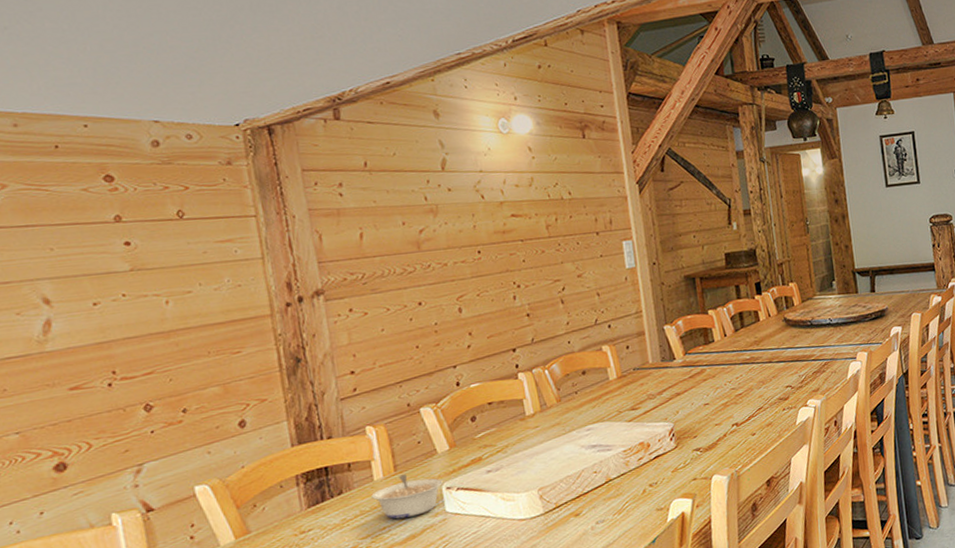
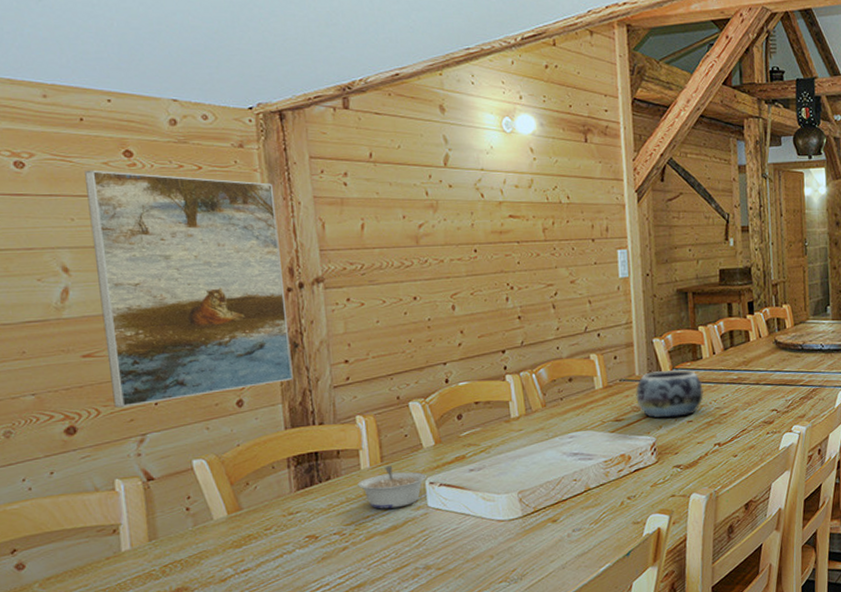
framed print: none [63,197,298,439] -> present [85,169,293,408]
decorative bowl: none [650,353,718,404] -> present [636,369,704,418]

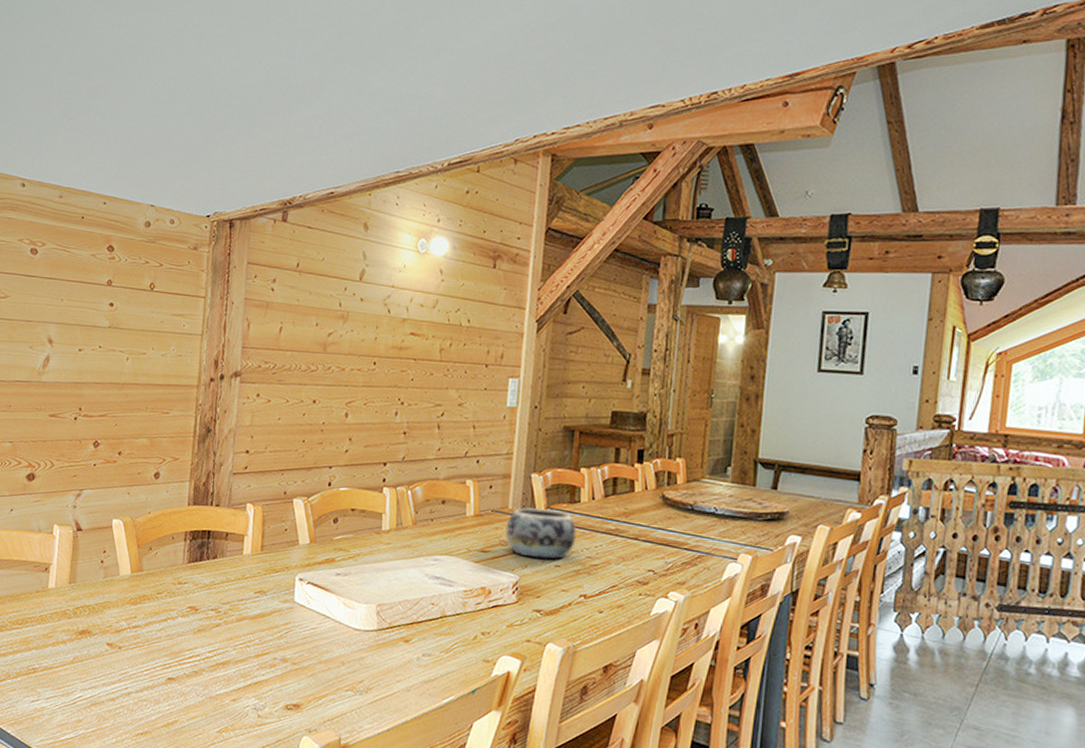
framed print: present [85,169,293,408] -> none [64,260,215,464]
legume: present [357,466,427,509] -> none [238,555,298,597]

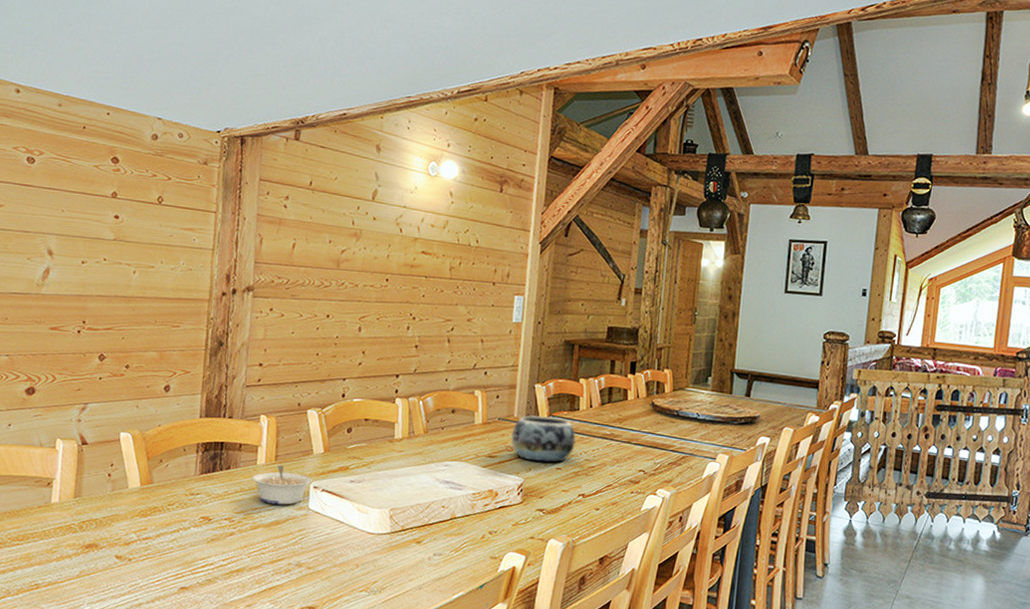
legume: none [238,555,298,597] -> present [252,465,312,505]

